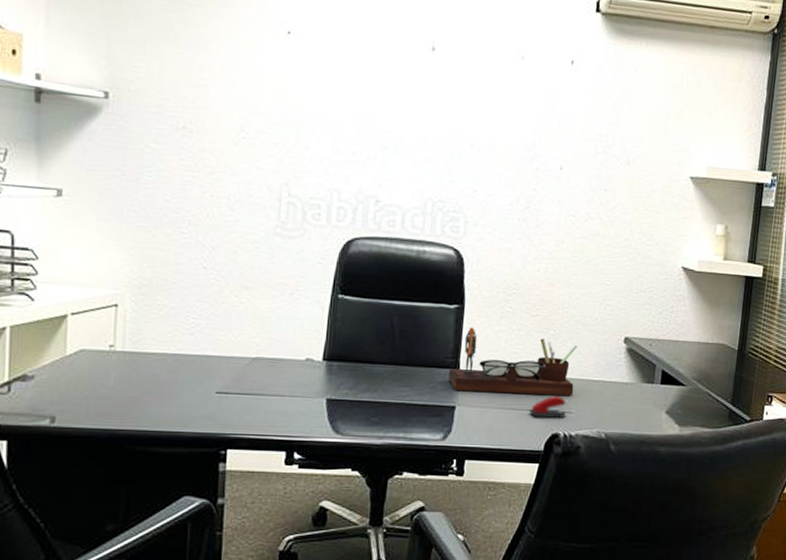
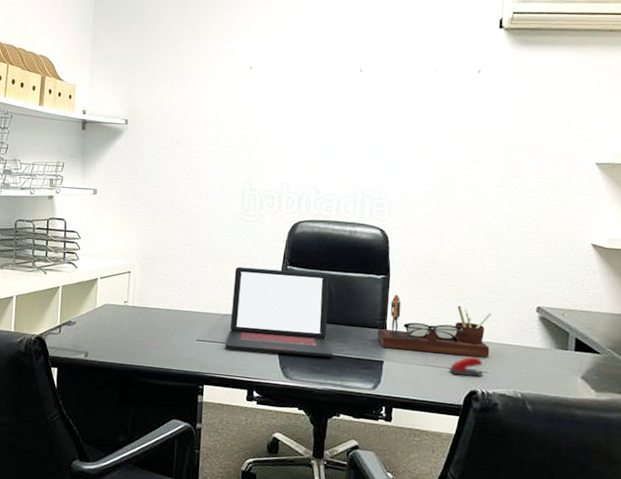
laptop: none [255,296,396,406] -> present [225,266,334,357]

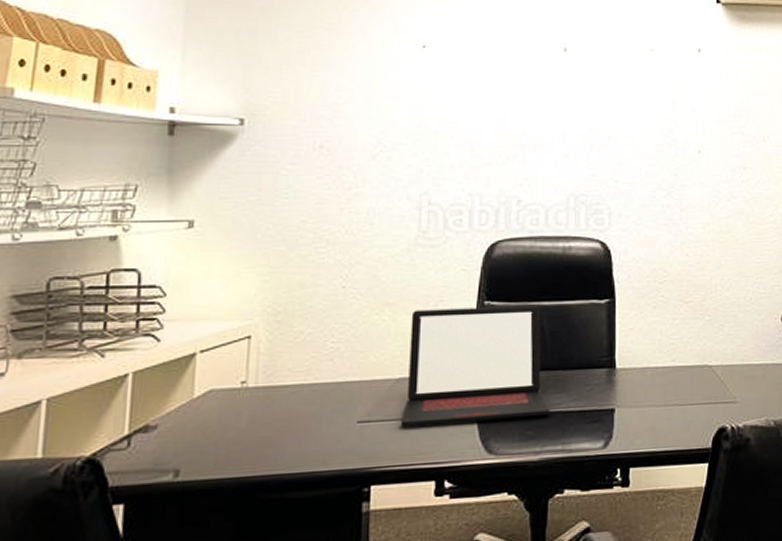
desk organizer: present [377,294,493,357] -> none [605,321,736,392]
stapler: present [449,356,483,378] -> none [693,385,731,412]

